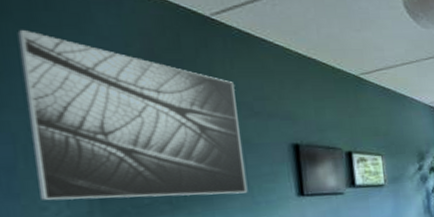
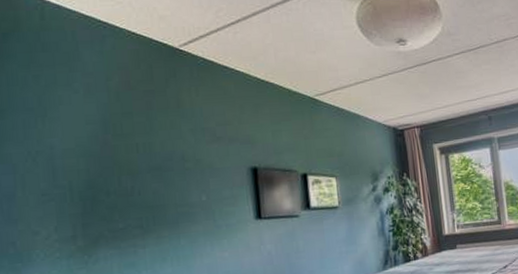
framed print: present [17,29,248,201] -> none [20,70,210,226]

